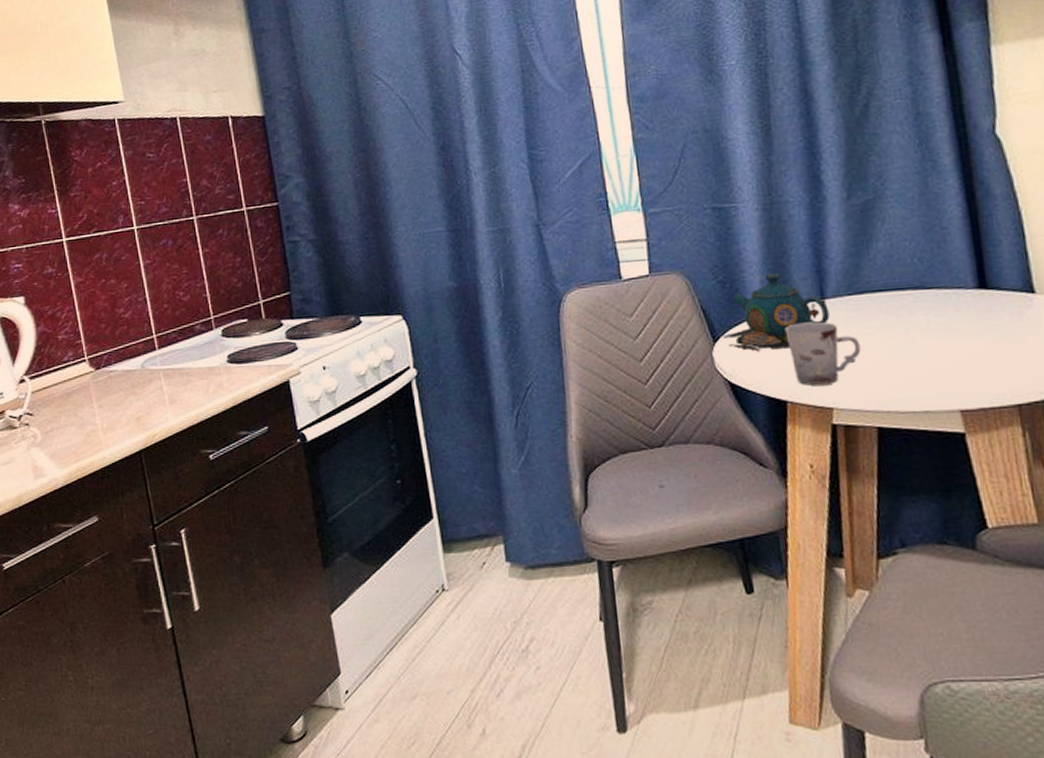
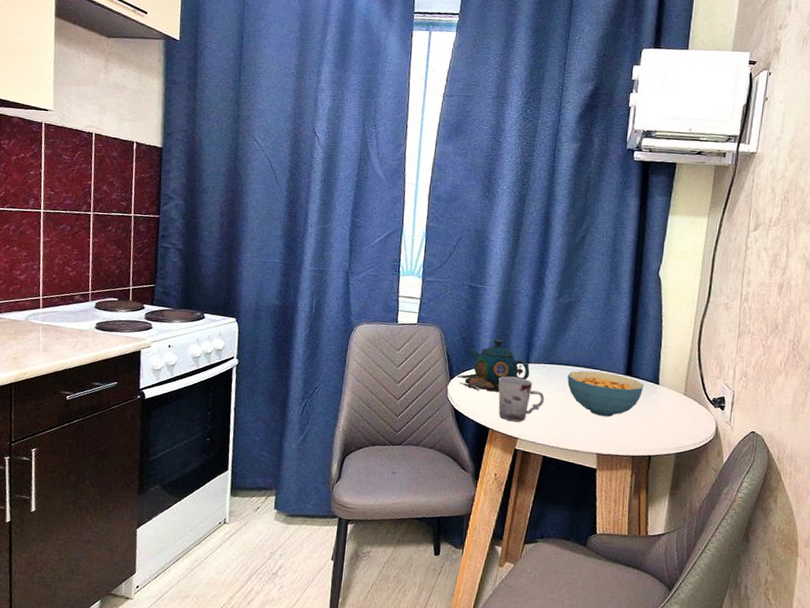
cereal bowl: none [887,290,1012,356] -> present [567,370,644,417]

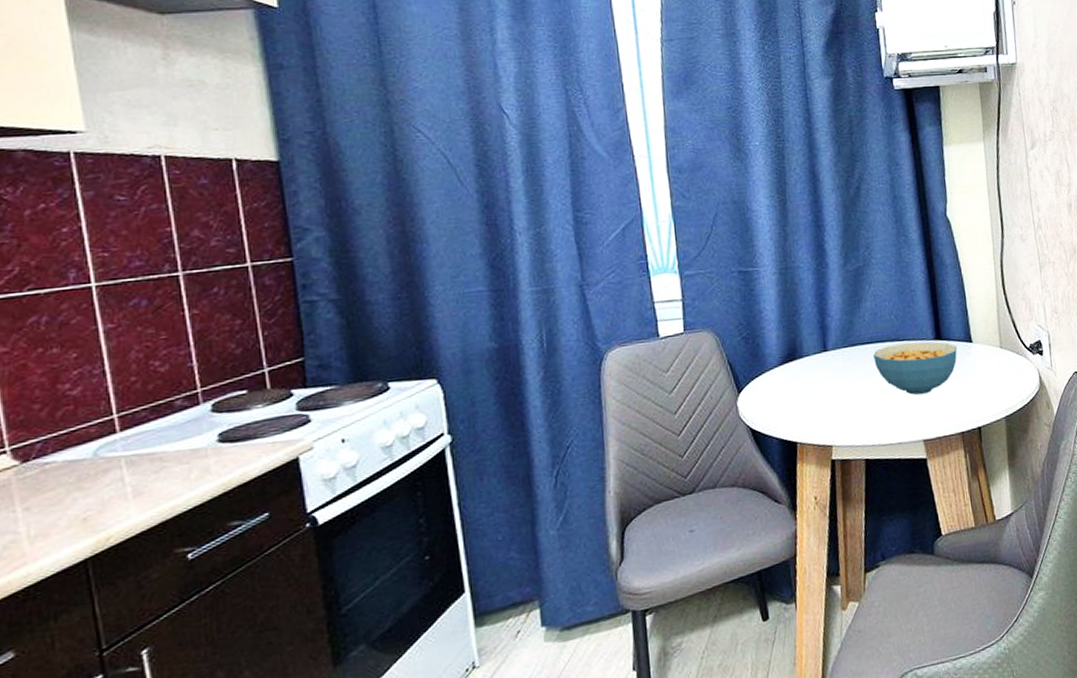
teapot: present [455,339,530,391] -> none [744,329,831,399]
cup: present [498,376,545,422] -> none [795,371,854,427]

